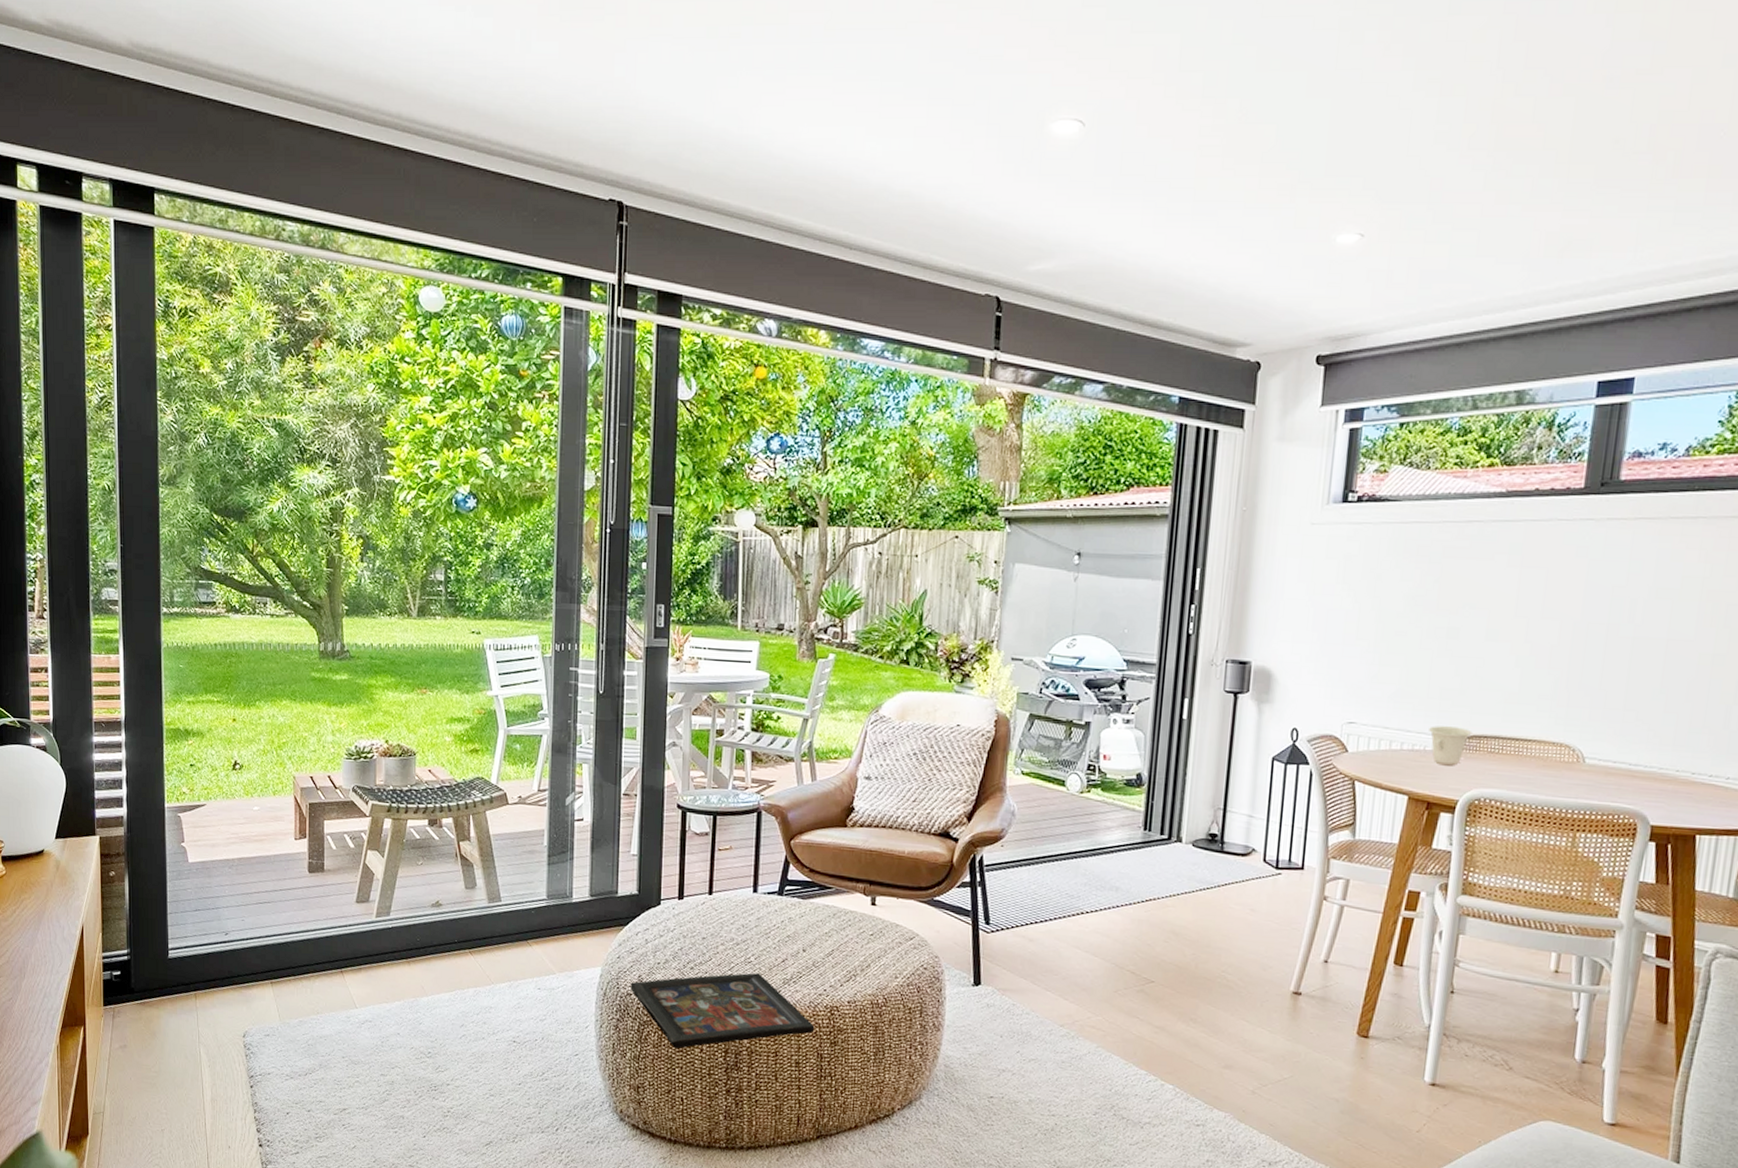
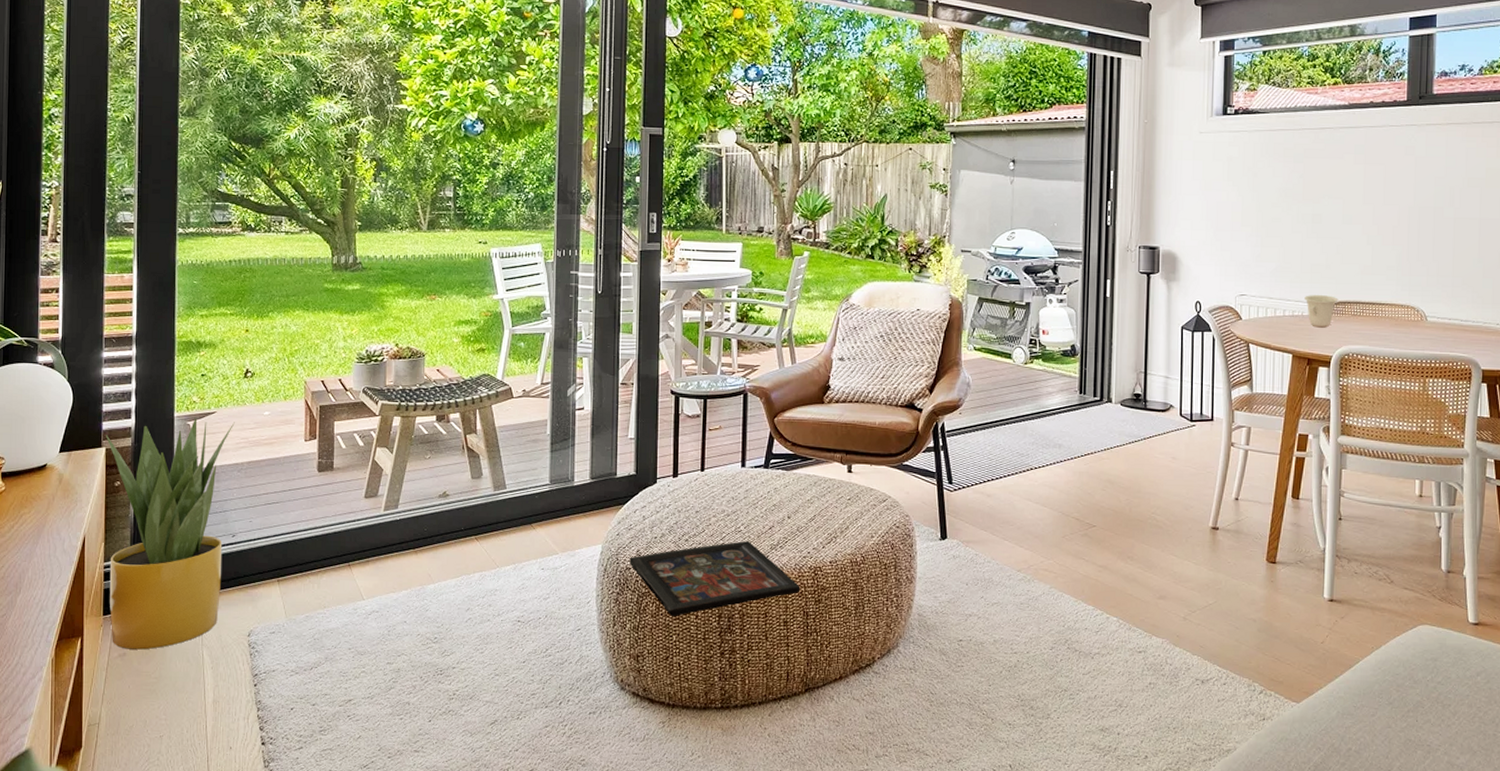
planter: none [98,810,225,1043] -> present [105,418,235,650]

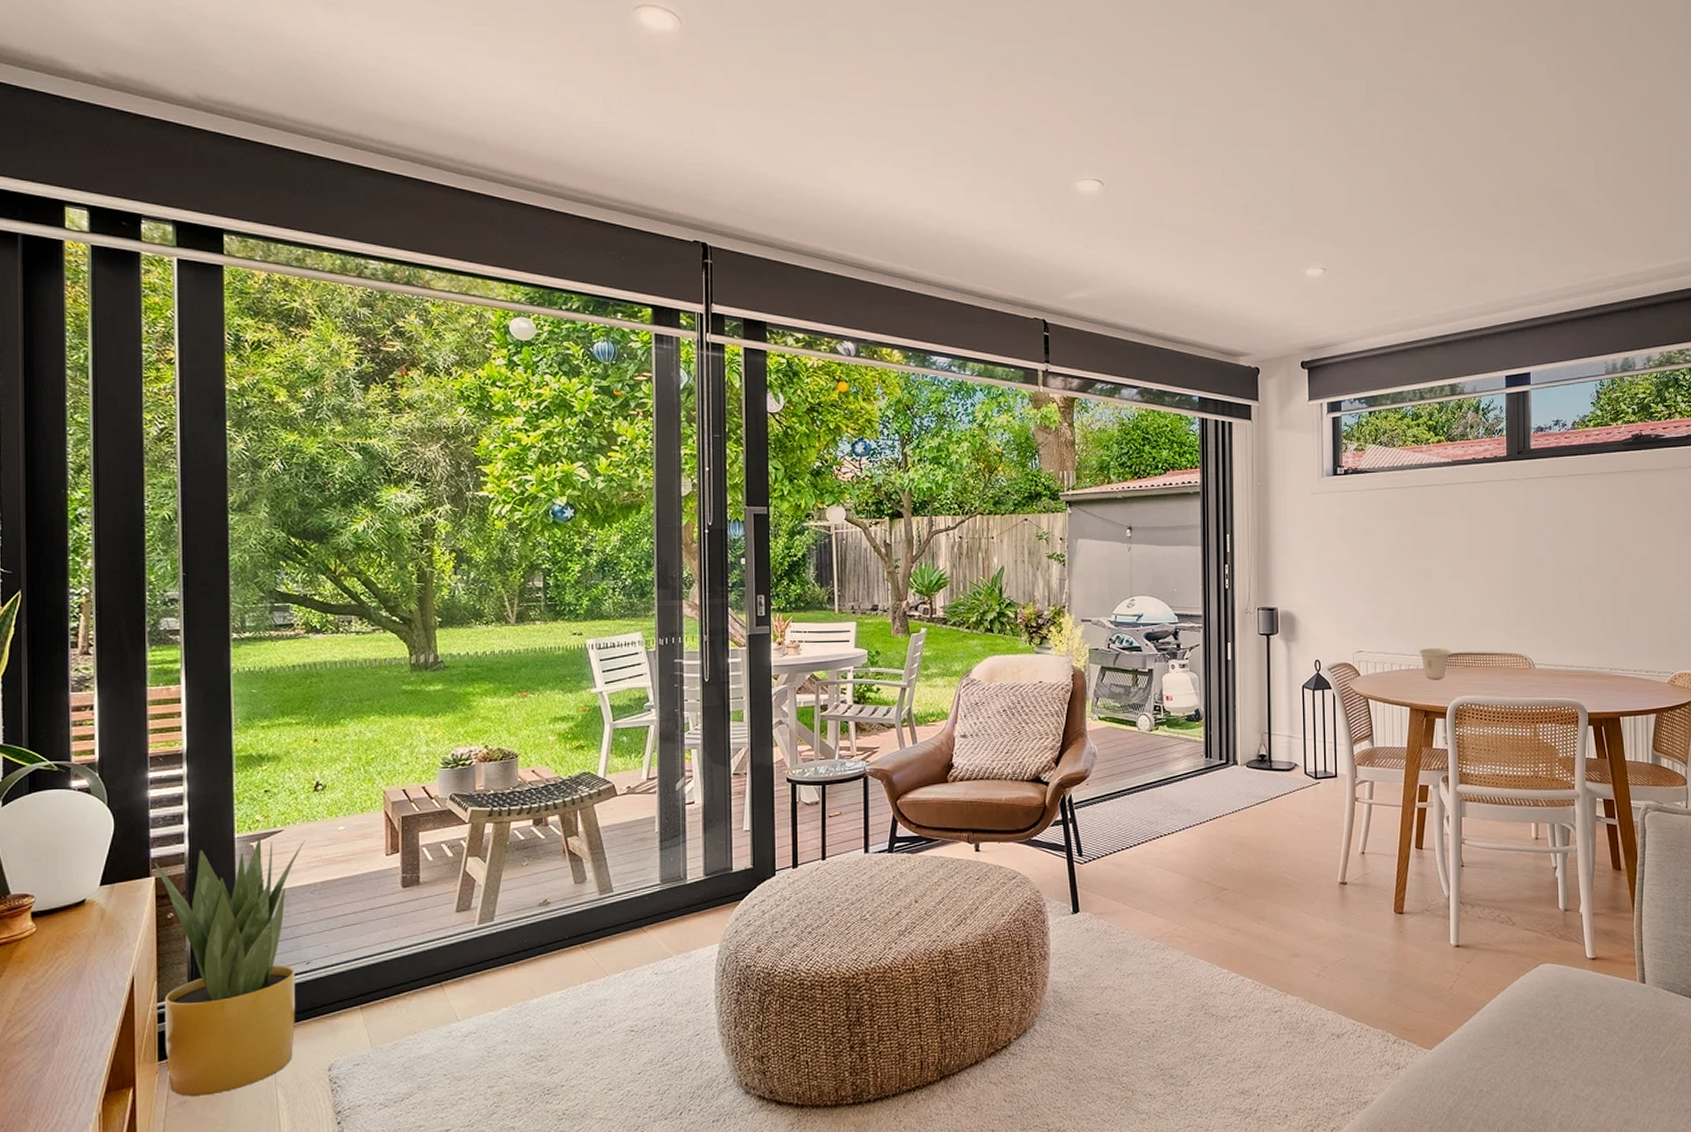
decorative tray: present [629,541,801,617] -> none [749,929,931,1014]

